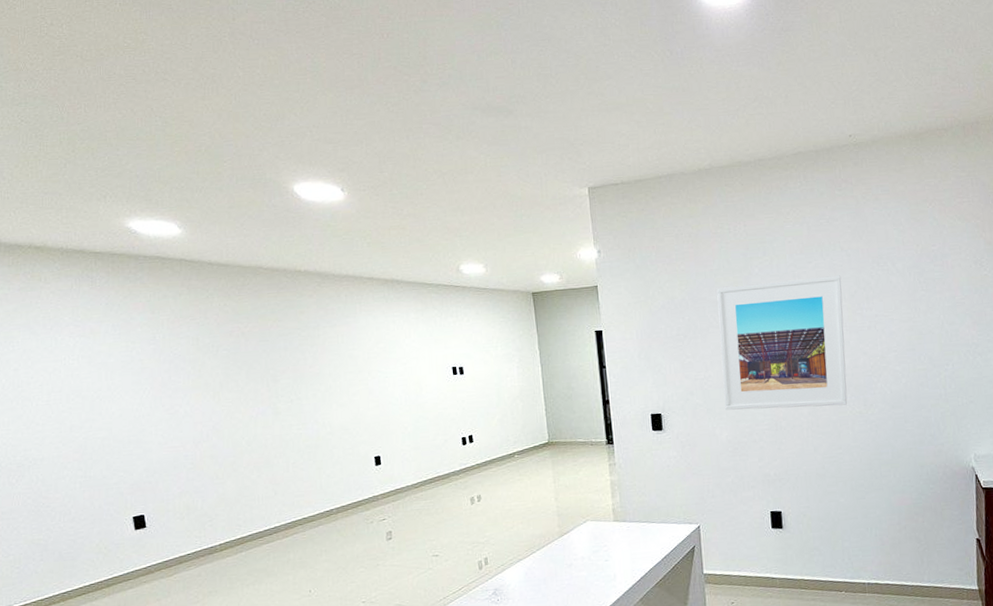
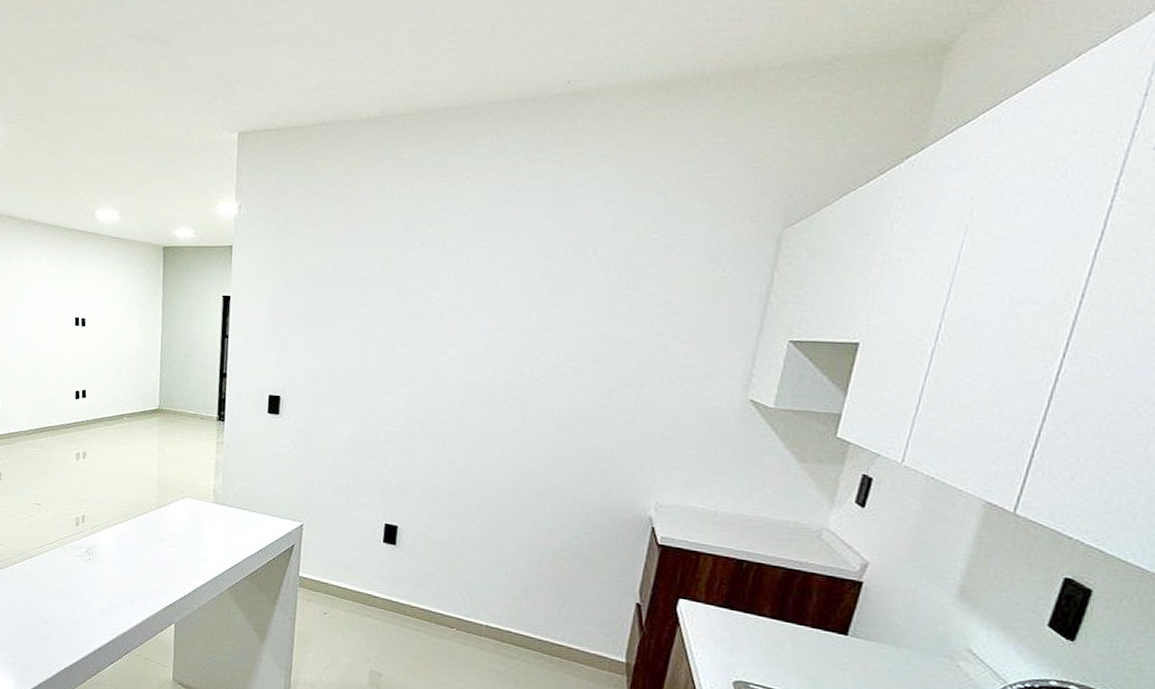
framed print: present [716,275,848,411] -> none [353,259,522,418]

